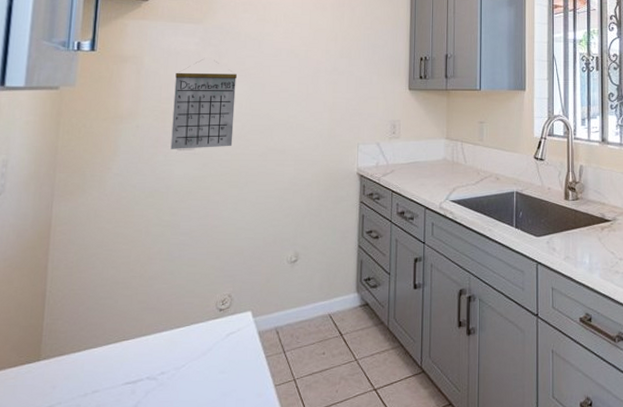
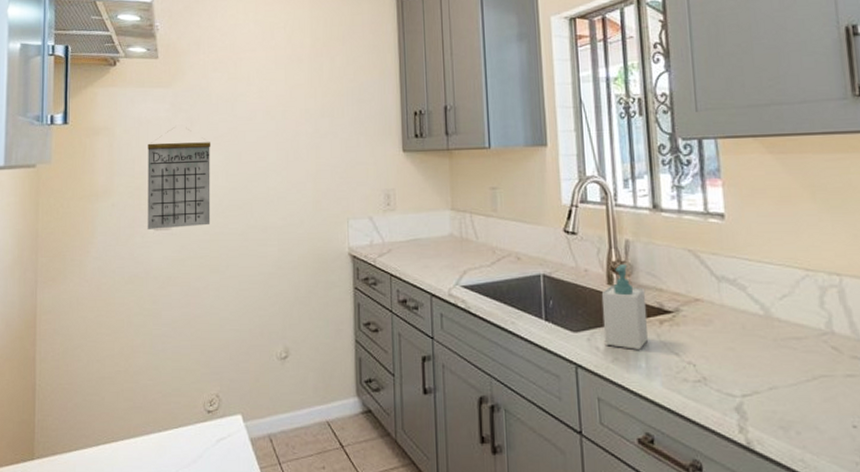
soap bottle: none [559,184,593,250] -> present [601,264,649,350]

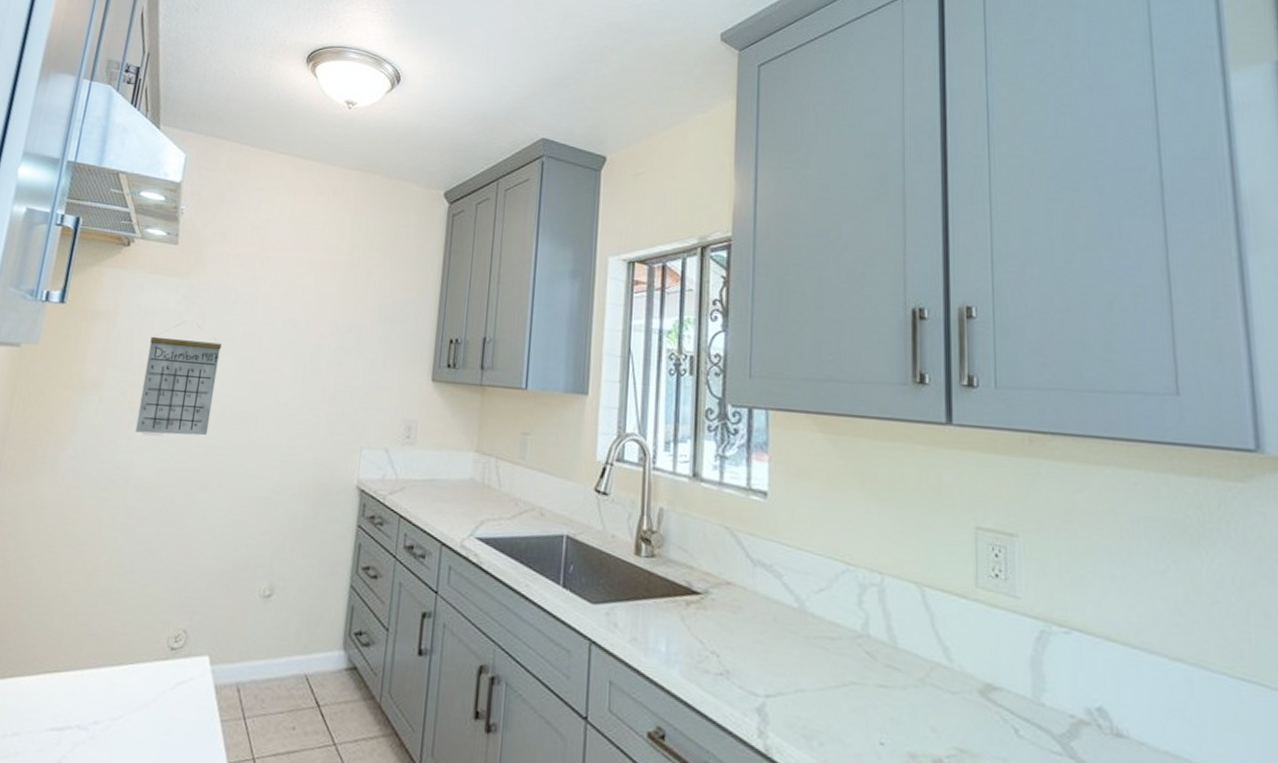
soap bottle: present [601,264,649,350] -> none [624,534,675,632]

